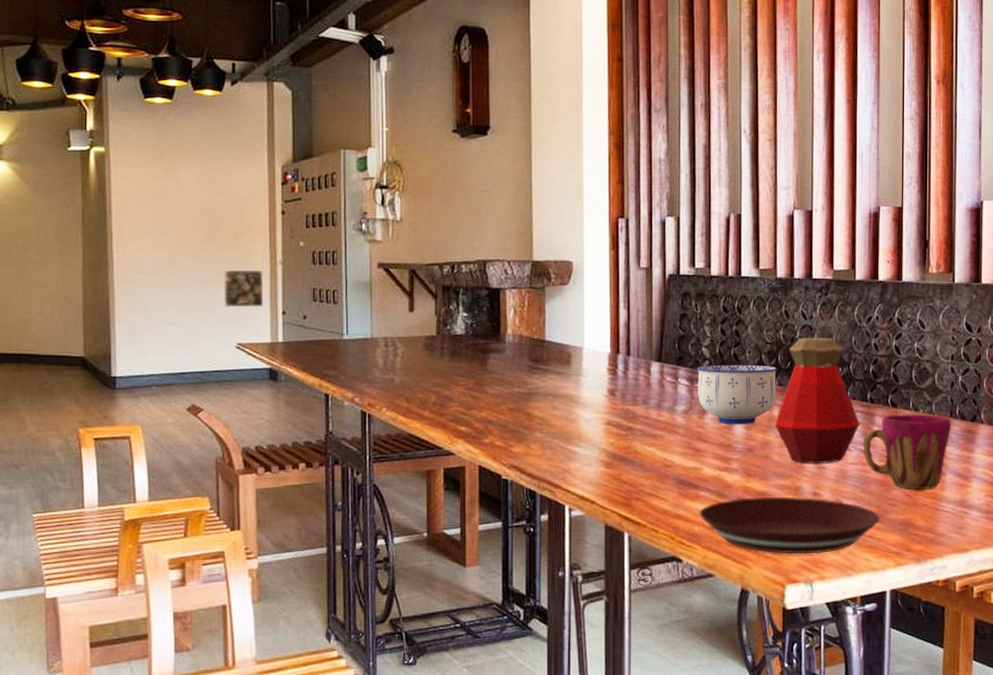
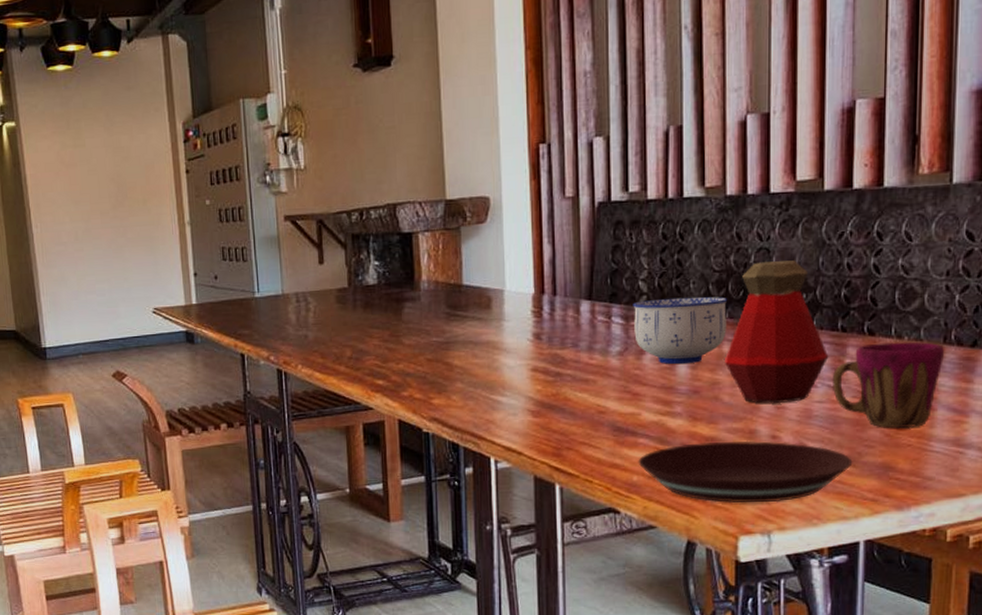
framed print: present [223,269,264,308] -> none [135,232,176,273]

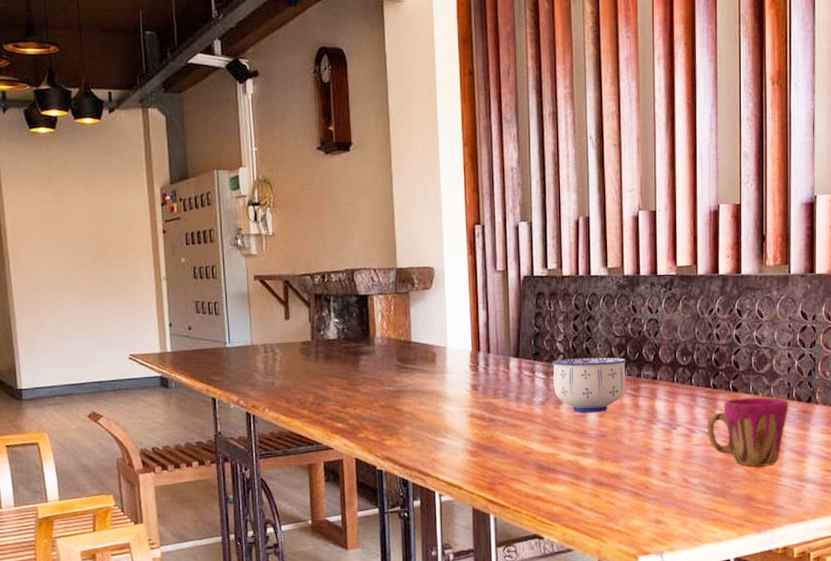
plate: present [638,440,853,503] -> none [557,476,724,529]
bottle: present [725,260,829,404] -> none [625,330,704,446]

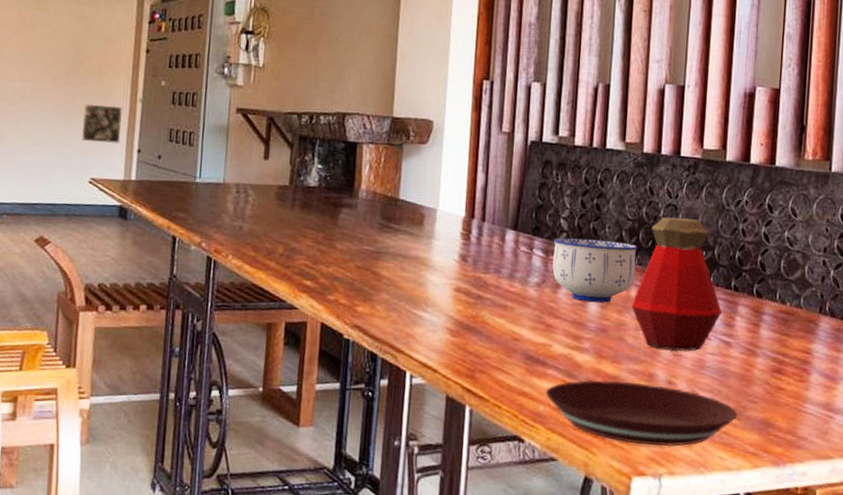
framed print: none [113,286,152,322] -> present [81,104,123,144]
plate: none [557,476,724,529] -> present [545,380,738,447]
bottle: none [625,330,704,446] -> present [631,217,723,351]
cup: present [708,397,788,467] -> none [724,305,820,388]

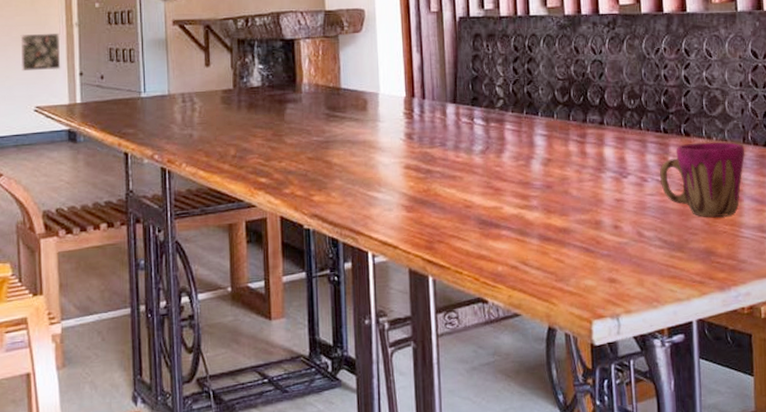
plate: present [545,380,738,447] -> none [502,230,682,289]
bowl: present [552,237,638,303] -> none [492,101,571,162]
bottle: present [631,217,723,351] -> none [571,71,656,197]
cup: none [724,305,820,388] -> present [660,142,744,217]

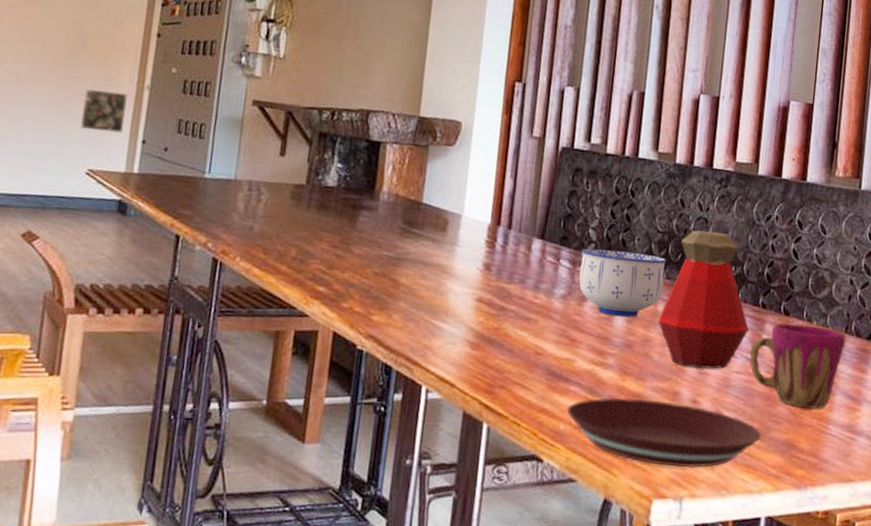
bowl: none [492,101,571,162] -> present [579,248,667,317]
plate: none [502,230,682,289] -> present [566,398,762,469]
bottle: none [571,71,656,197] -> present [658,230,750,369]

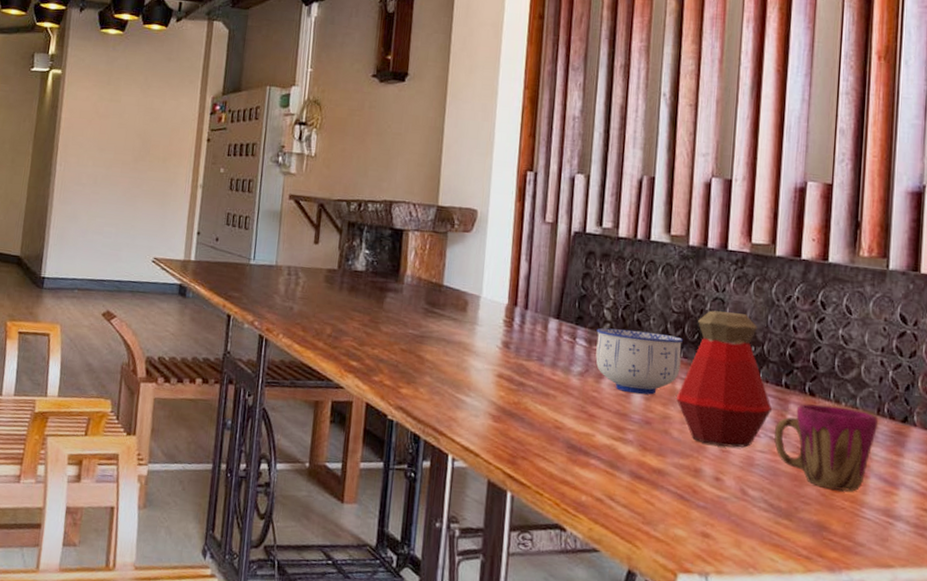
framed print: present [80,89,128,134] -> none [146,189,185,227]
plate: present [566,398,762,469] -> none [587,472,790,545]

